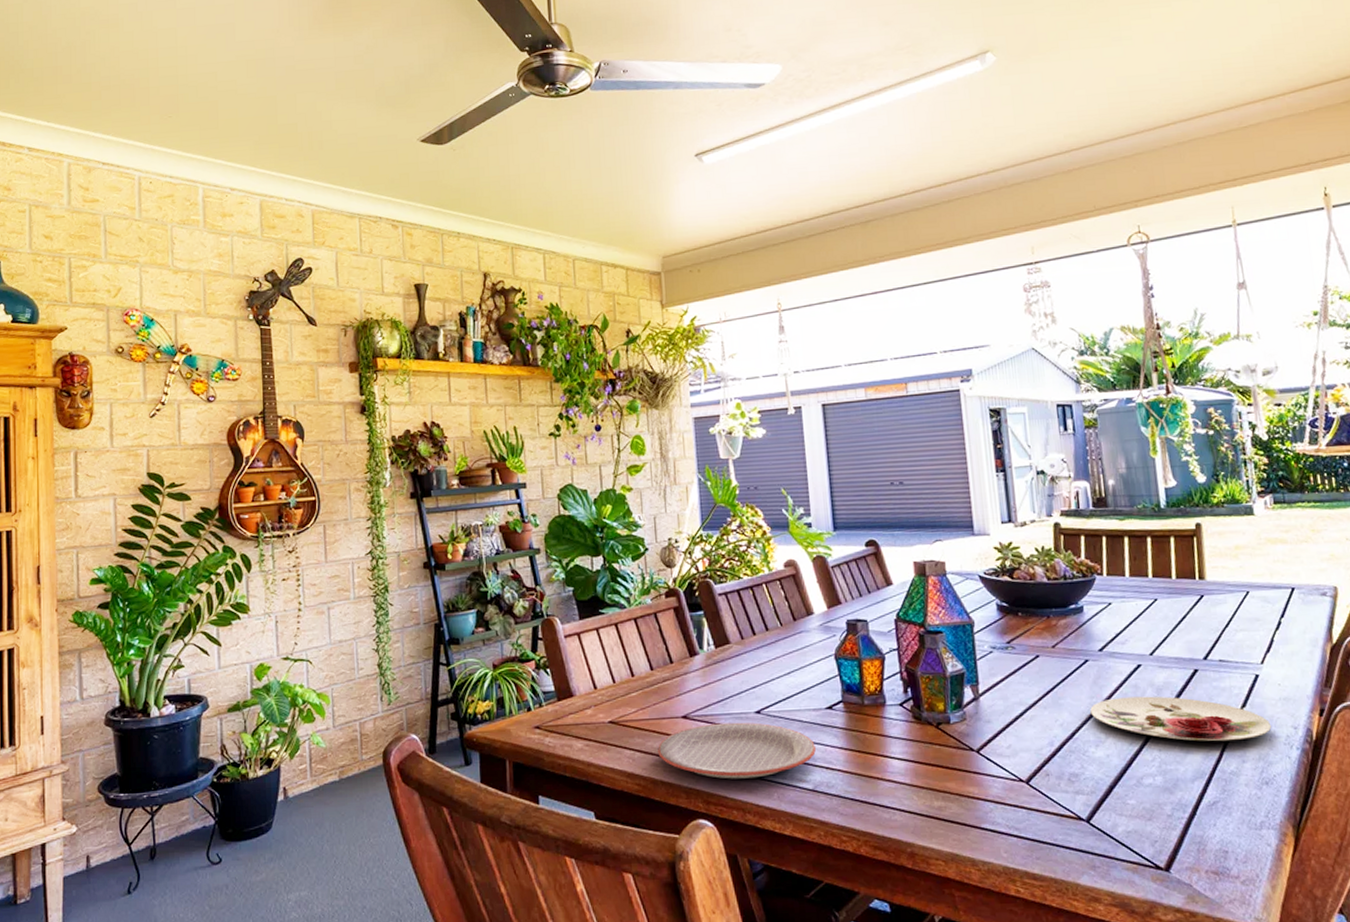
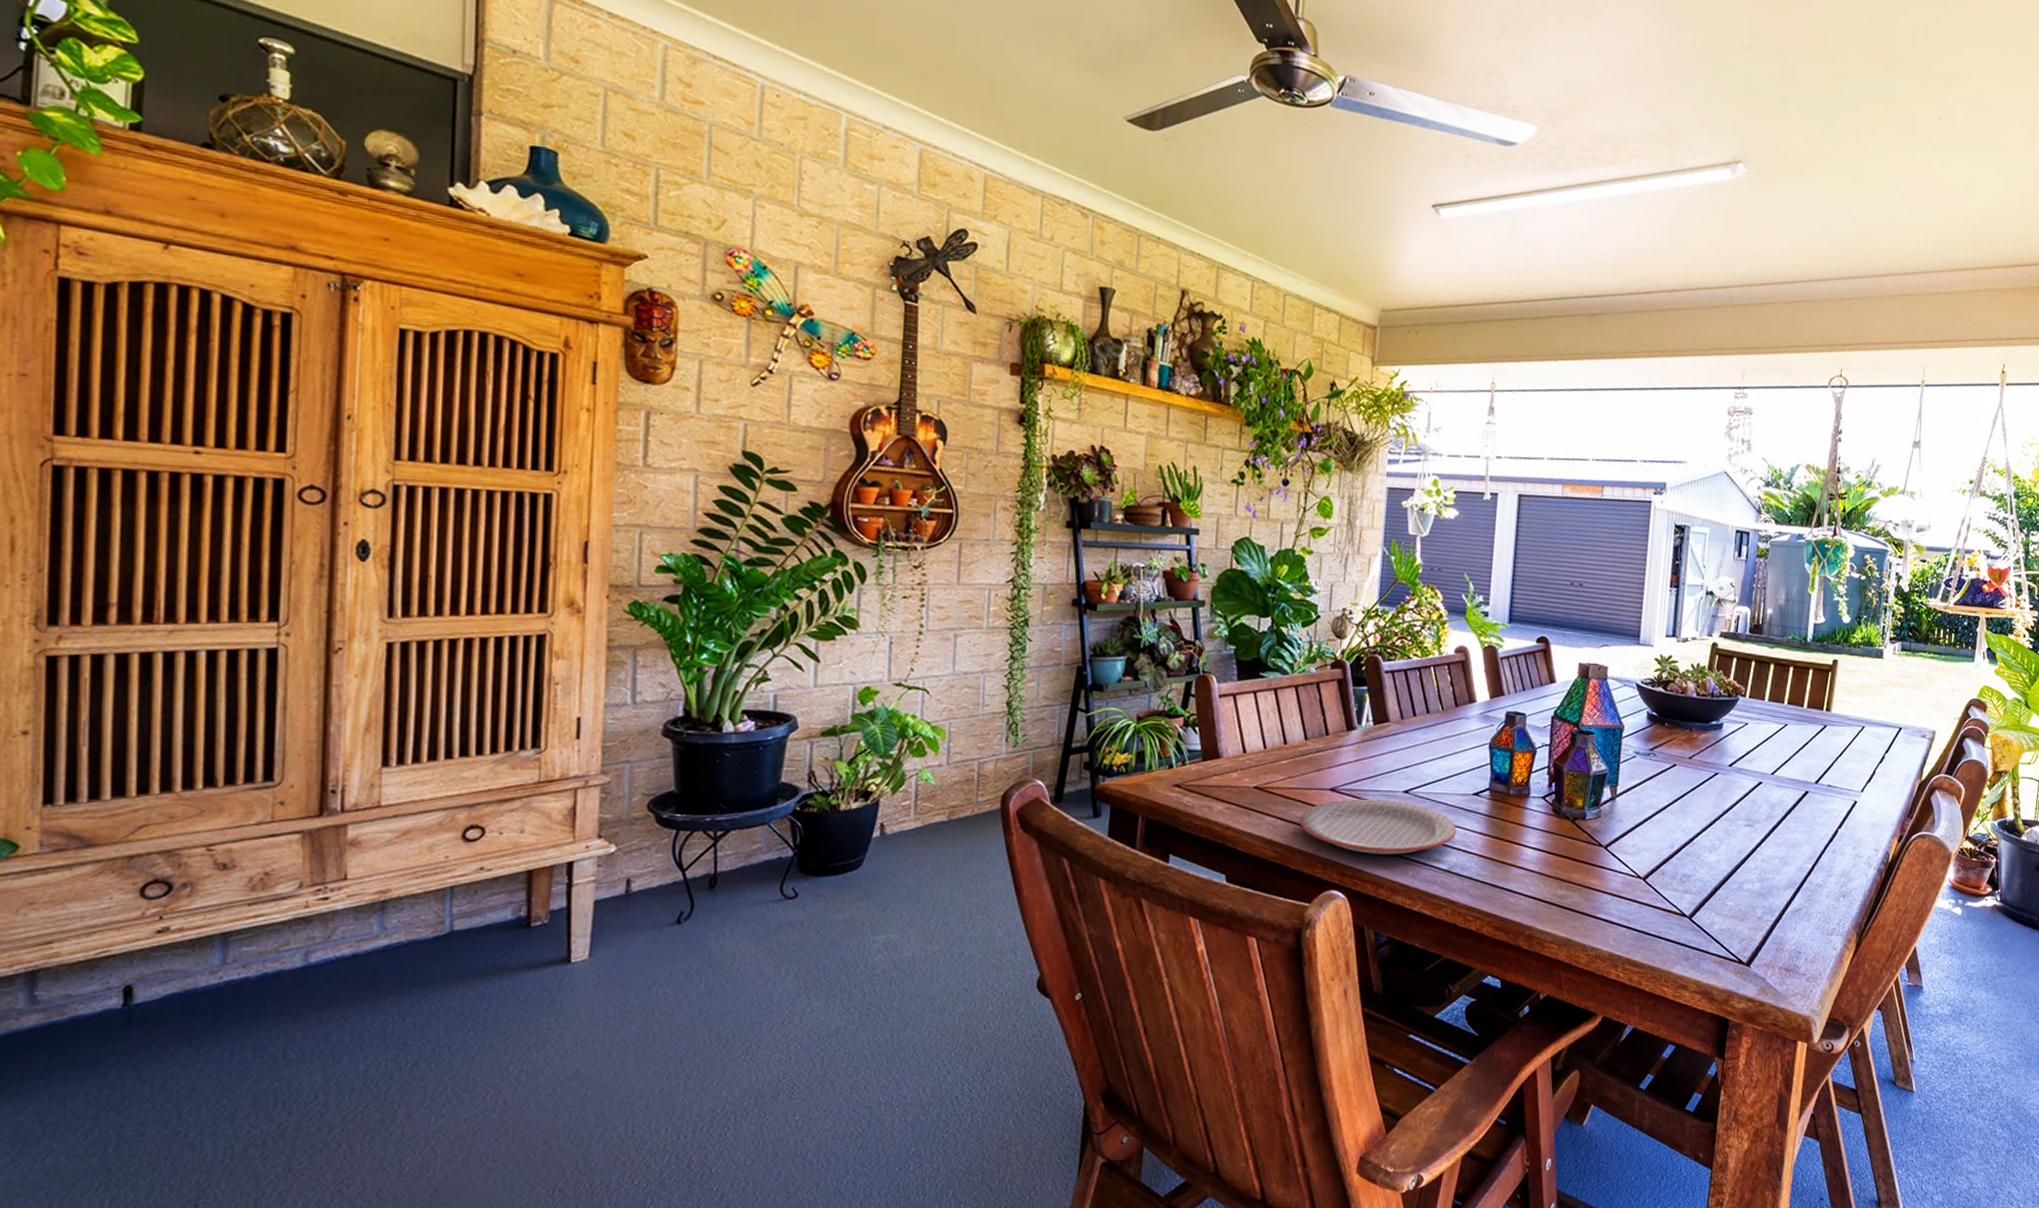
plate: present [1090,696,1272,742] -> none [1711,810,1858,857]

